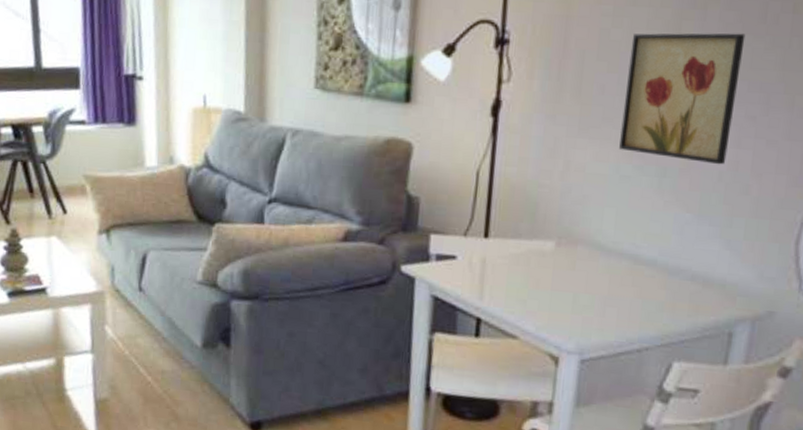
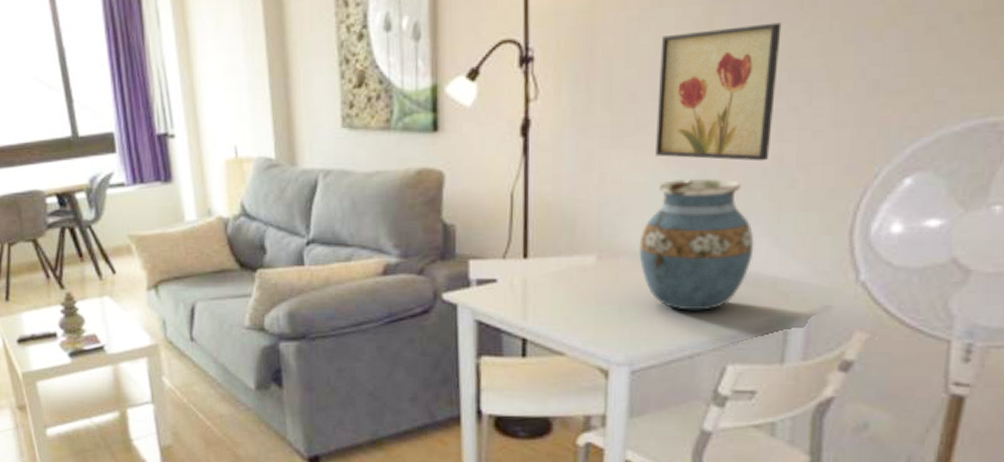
vase: none [596,173,708,306] -> present [639,177,755,311]

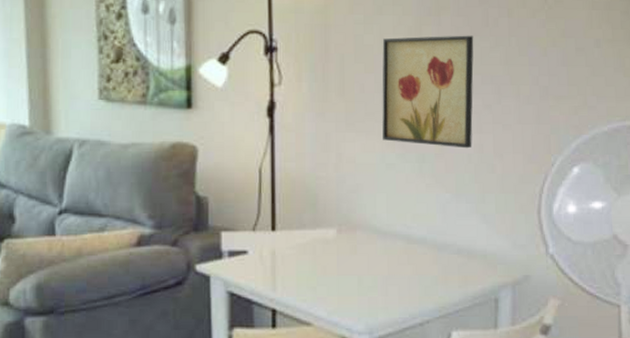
vase: present [639,177,755,311] -> none [373,161,466,281]

